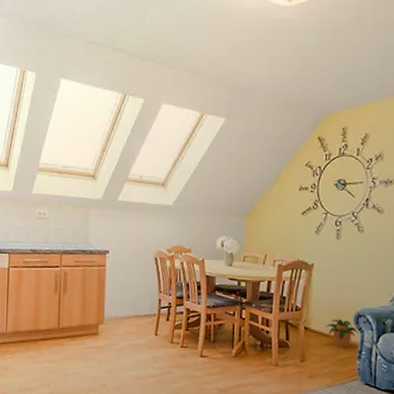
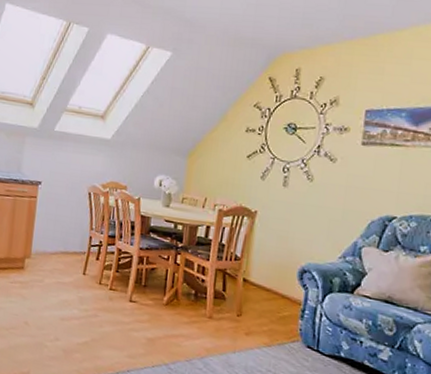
potted plant: present [326,318,359,348] -> none [267,272,303,305]

